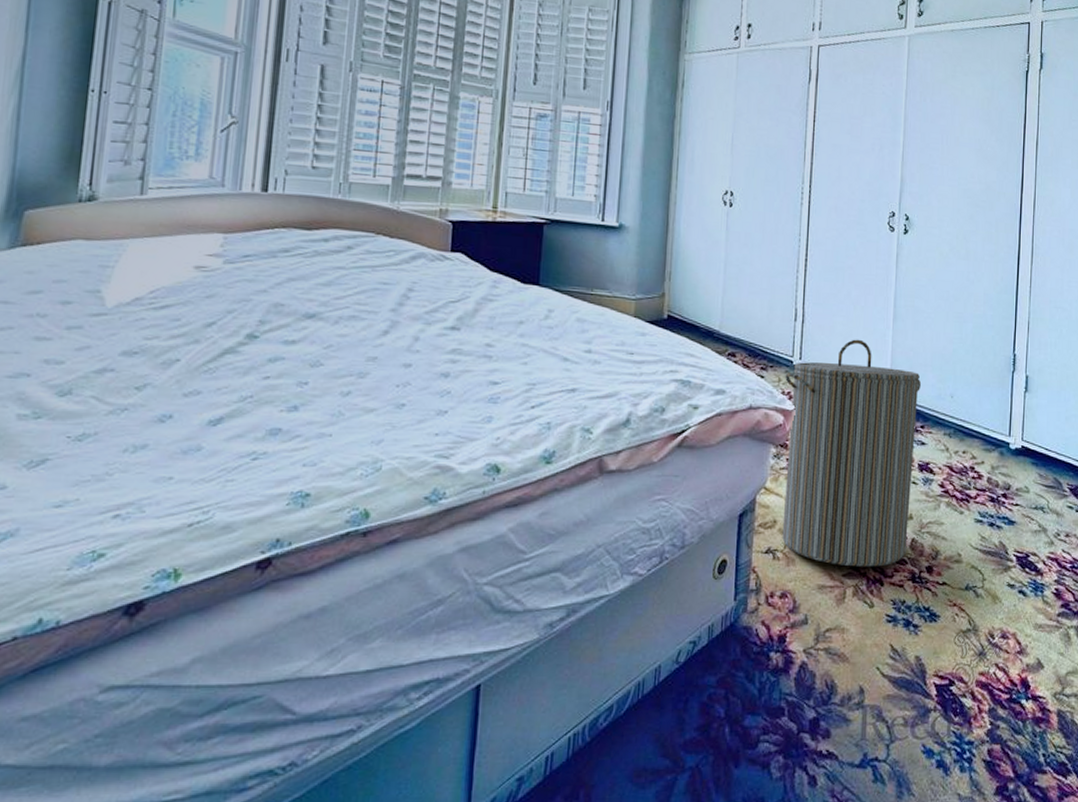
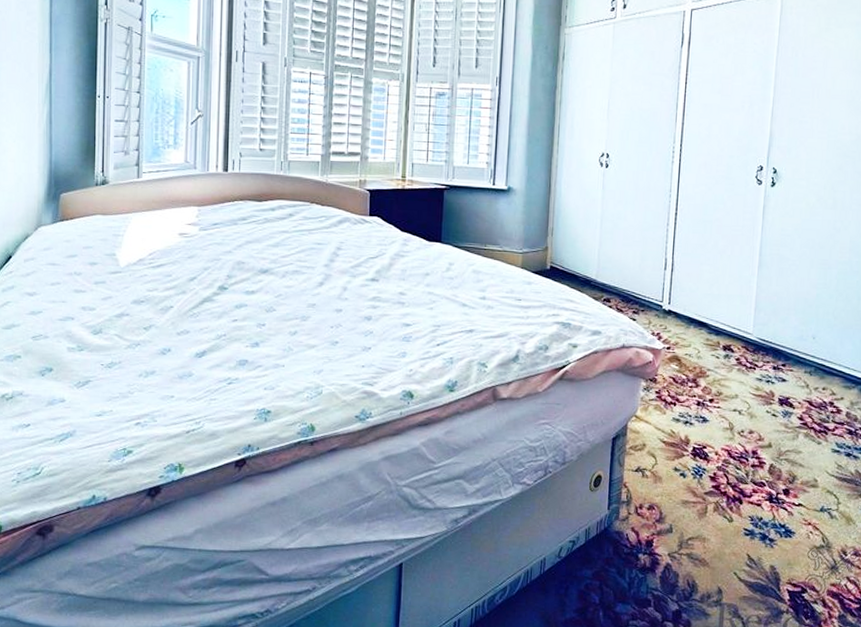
laundry hamper: present [782,339,922,567] -> none [650,285,784,488]

